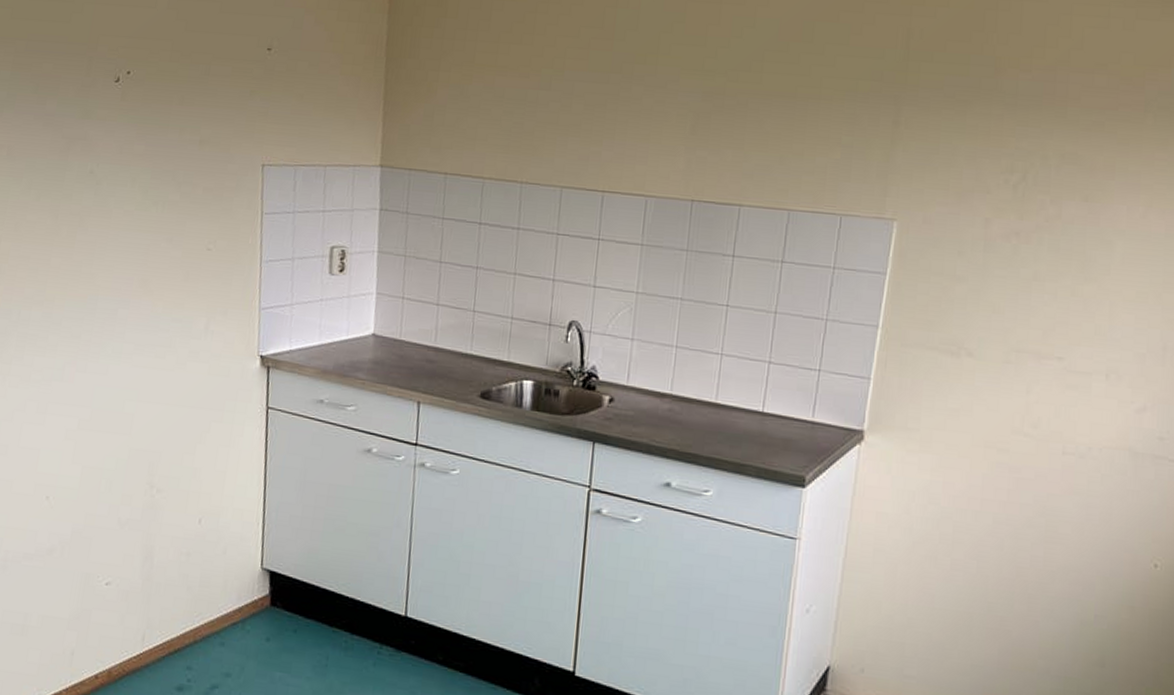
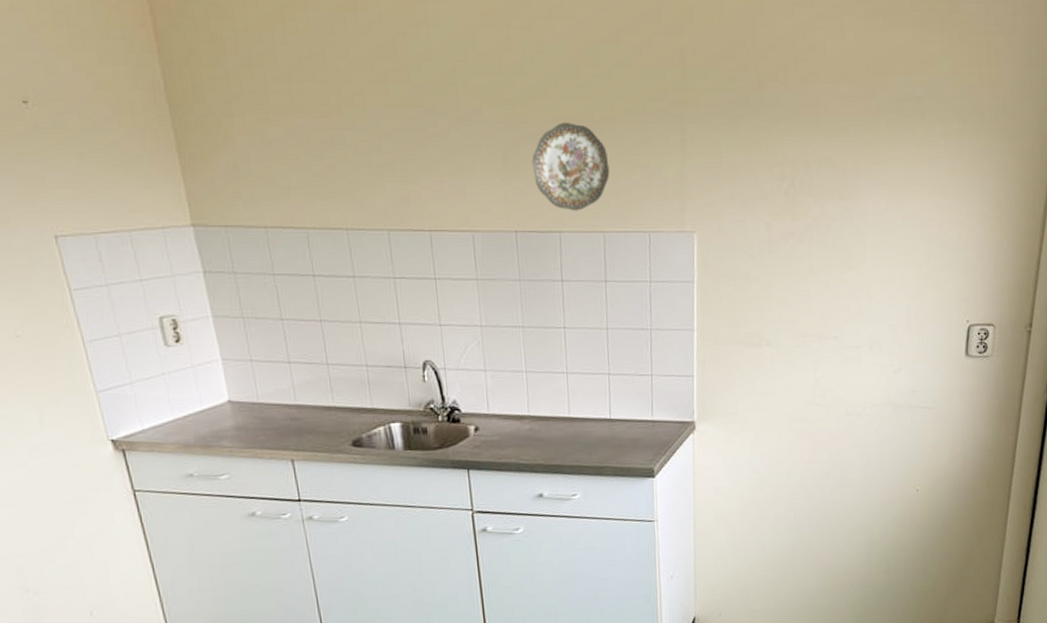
decorative plate: none [721,96,807,186] -> present [531,122,610,211]

